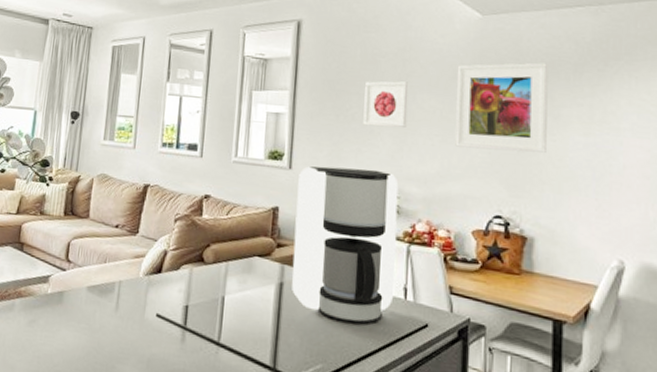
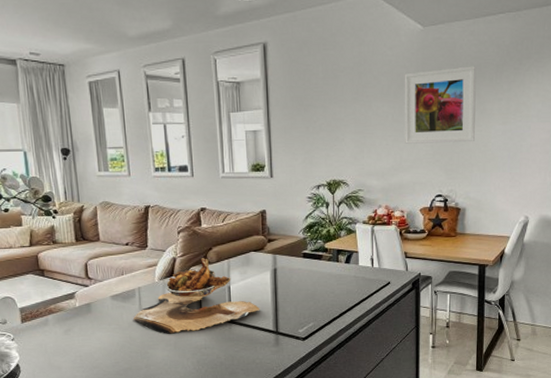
food platter: none [107,255,257,349] -> present [133,258,260,334]
coffee maker: present [292,166,399,325] -> none [280,170,364,291]
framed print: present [363,81,409,128] -> none [329,92,365,134]

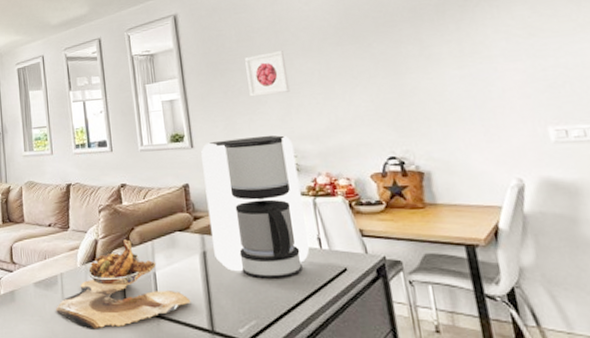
coffee maker: none [280,170,364,291] -> present [201,135,310,279]
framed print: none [329,92,365,134] -> present [245,51,290,97]
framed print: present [404,66,477,144] -> none [325,9,425,101]

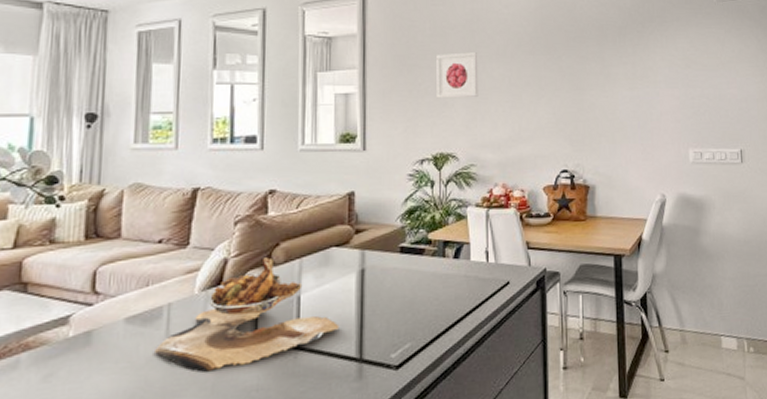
coffee maker: present [201,135,310,279] -> none [373,141,477,297]

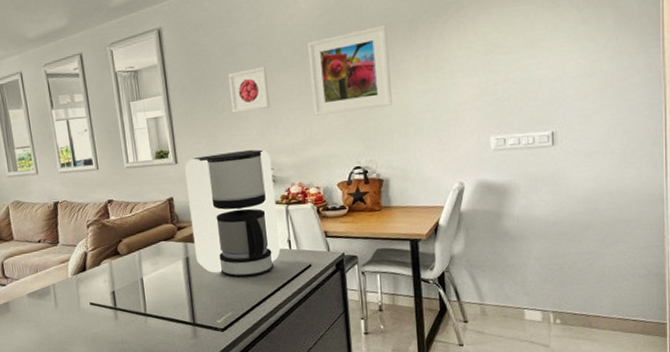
food platter: present [155,257,340,373] -> none [50,250,175,330]
coffee maker: none [373,141,477,297] -> present [185,149,281,278]
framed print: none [521,27,601,111] -> present [307,25,392,116]

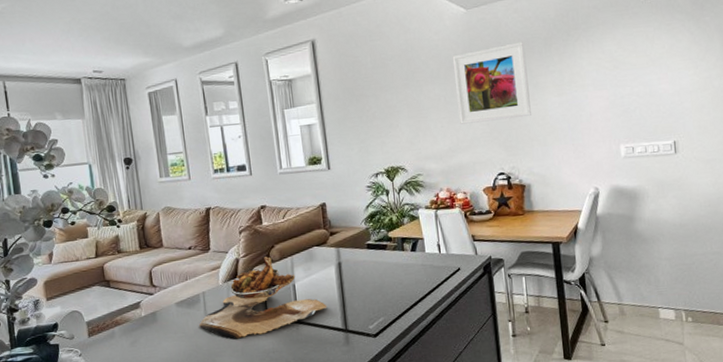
food platter: none [50,250,175,330] -> present [199,257,327,340]
coffee maker: present [185,149,281,278] -> none [337,156,431,282]
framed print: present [229,67,270,113] -> none [379,78,419,121]

